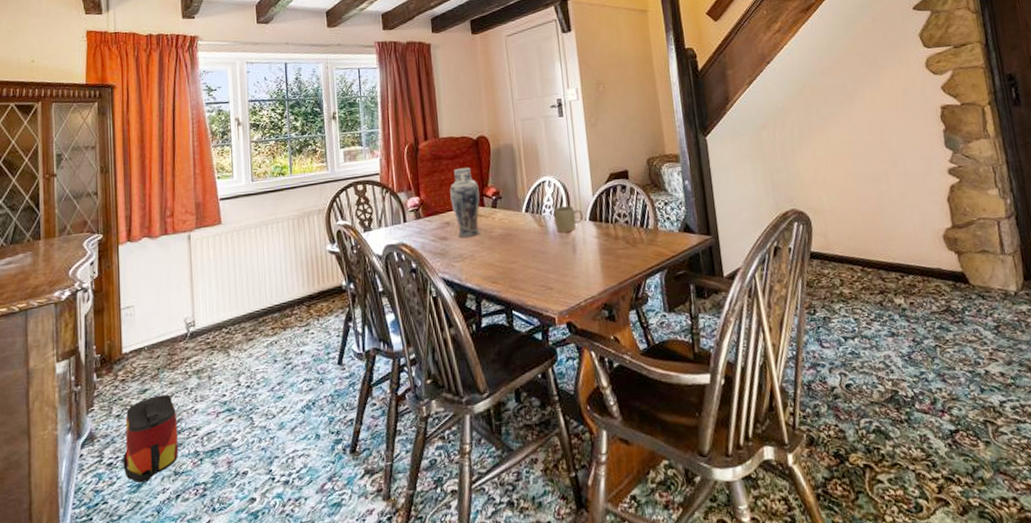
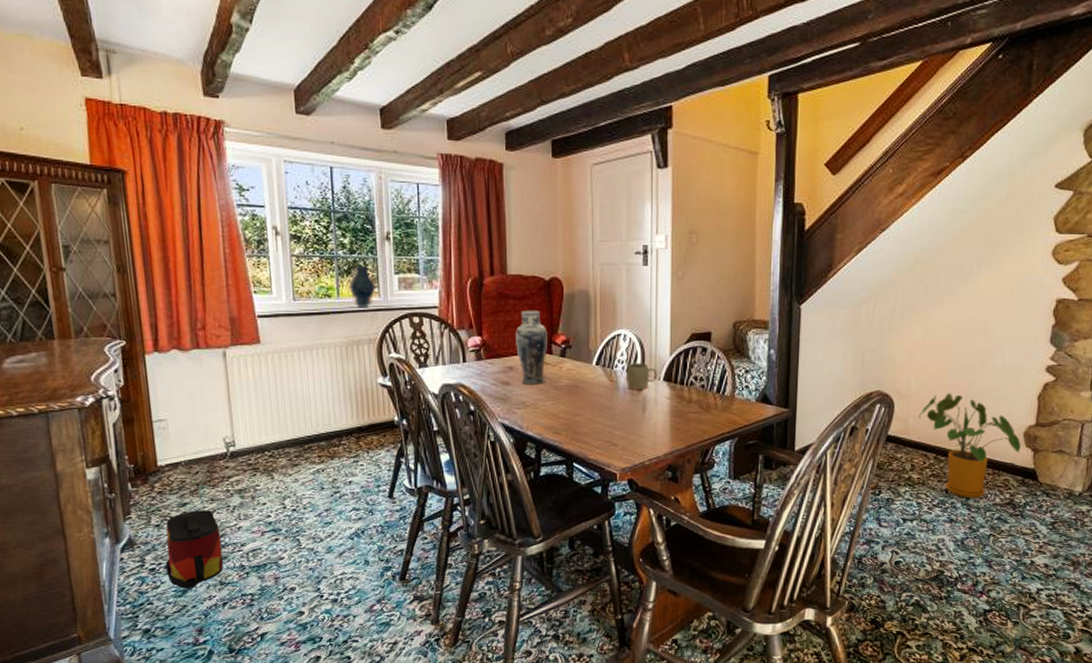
vase: none [301,143,324,183] -> present [349,265,375,308]
house plant: none [836,204,944,309] -> present [918,393,1022,499]

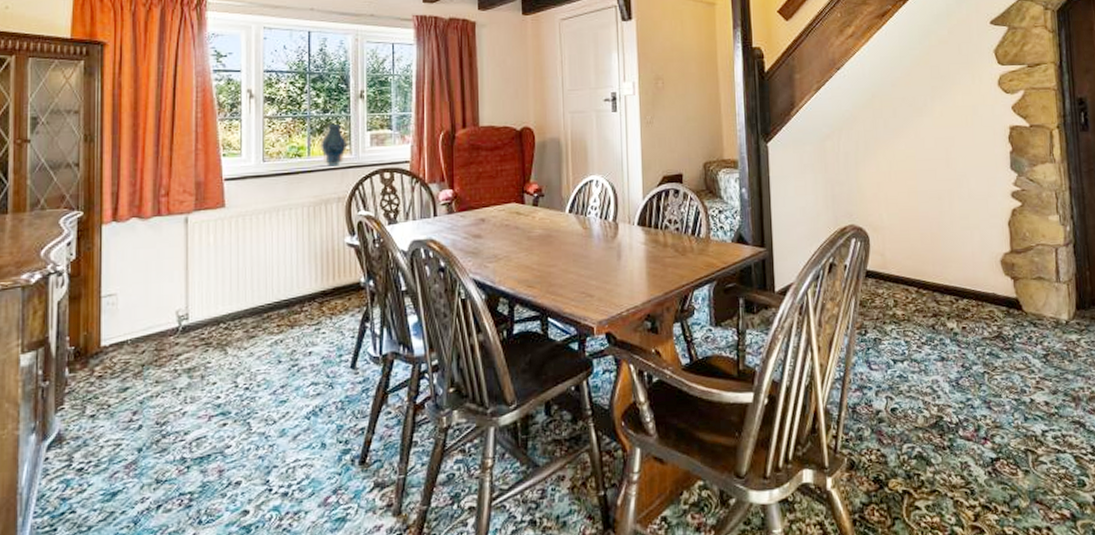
bag: present [165,510,224,589] -> none [96,394,163,492]
vase: present [515,311,548,386] -> none [487,161,520,237]
mug: present [627,363,658,390] -> none [600,208,632,237]
house plant: present [918,393,1022,499] -> none [894,223,1001,334]

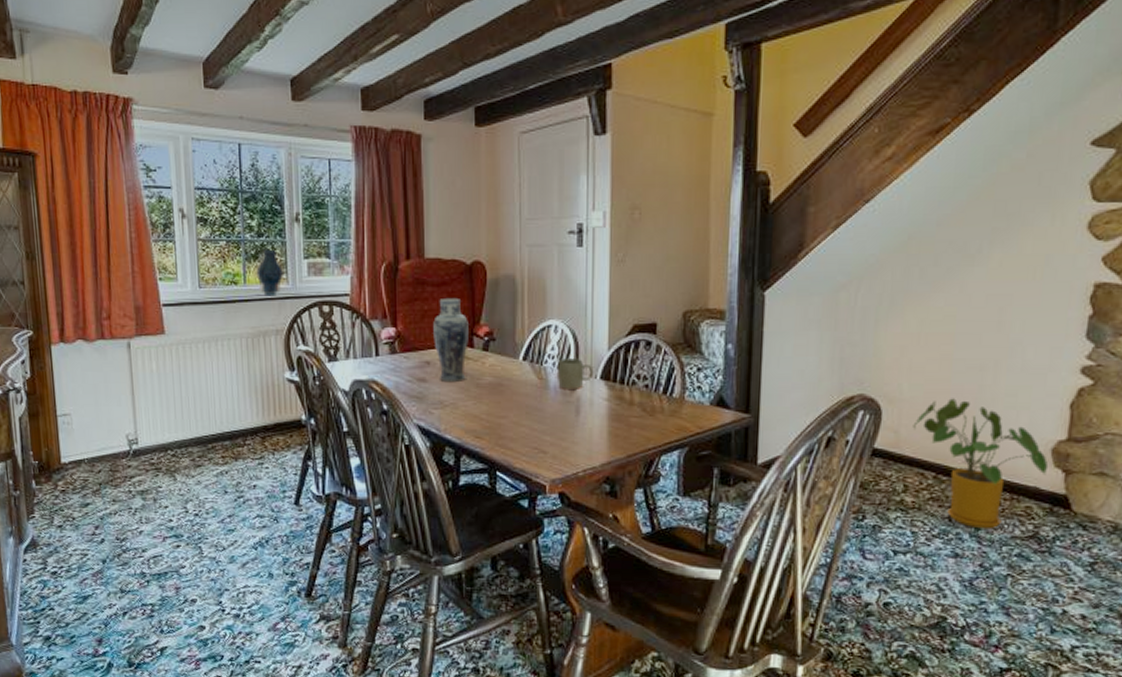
vase: none [487,161,520,237] -> present [433,299,469,383]
mug: none [600,208,632,237] -> present [558,358,594,389]
house plant: none [894,223,1001,334] -> present [912,398,1049,529]

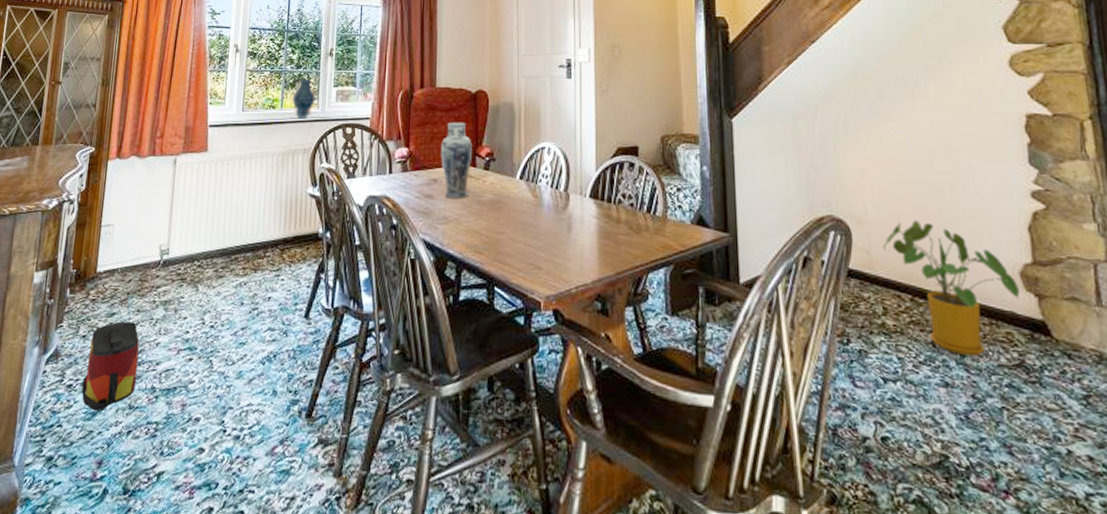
bag: none [67,511,125,596] -> present [81,321,139,412]
mug: present [558,358,594,389] -> none [551,178,583,207]

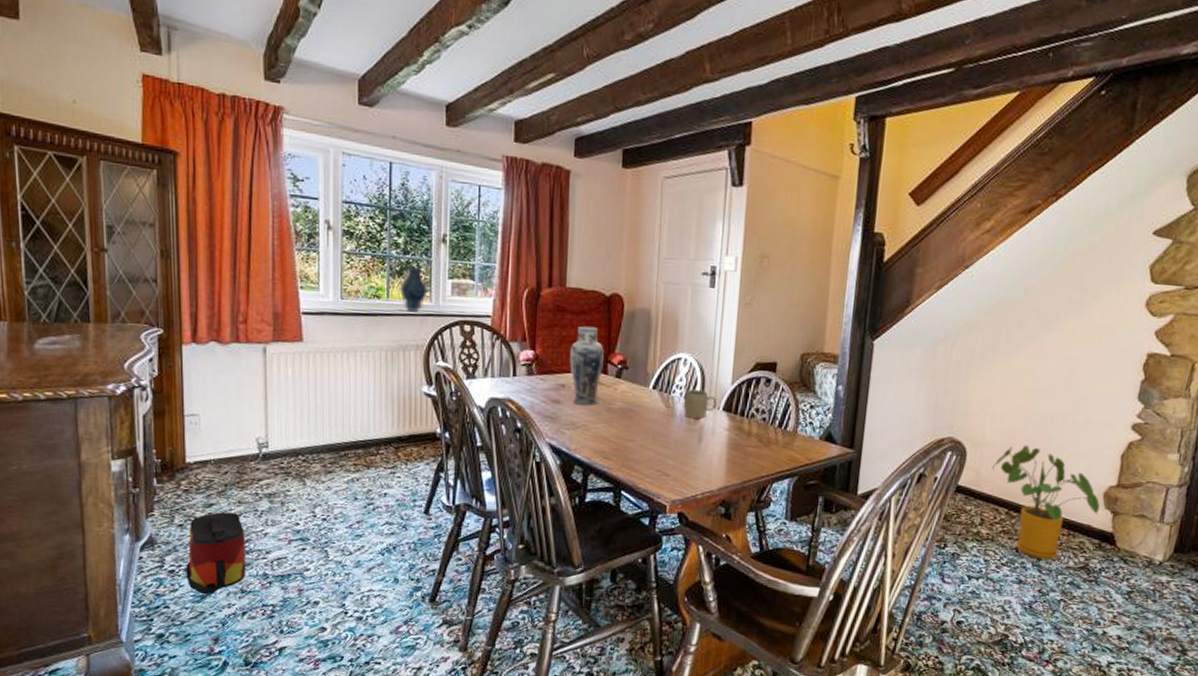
mug: none [551,178,583,207] -> present [684,389,717,419]

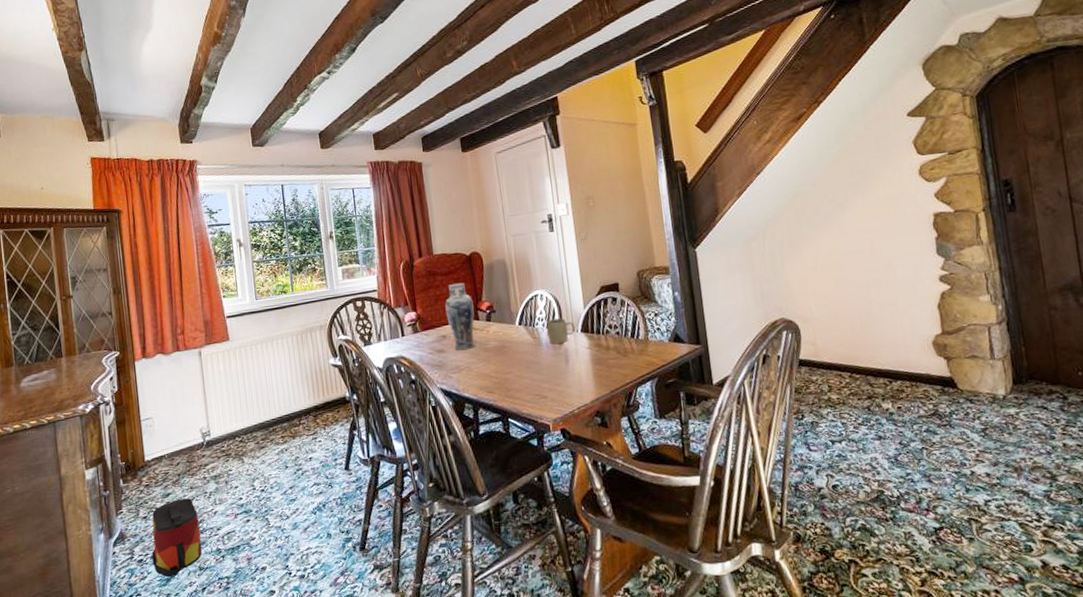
vase: present [400,266,427,313] -> none [301,262,323,300]
house plant: present [991,445,1100,560] -> none [825,312,933,414]

